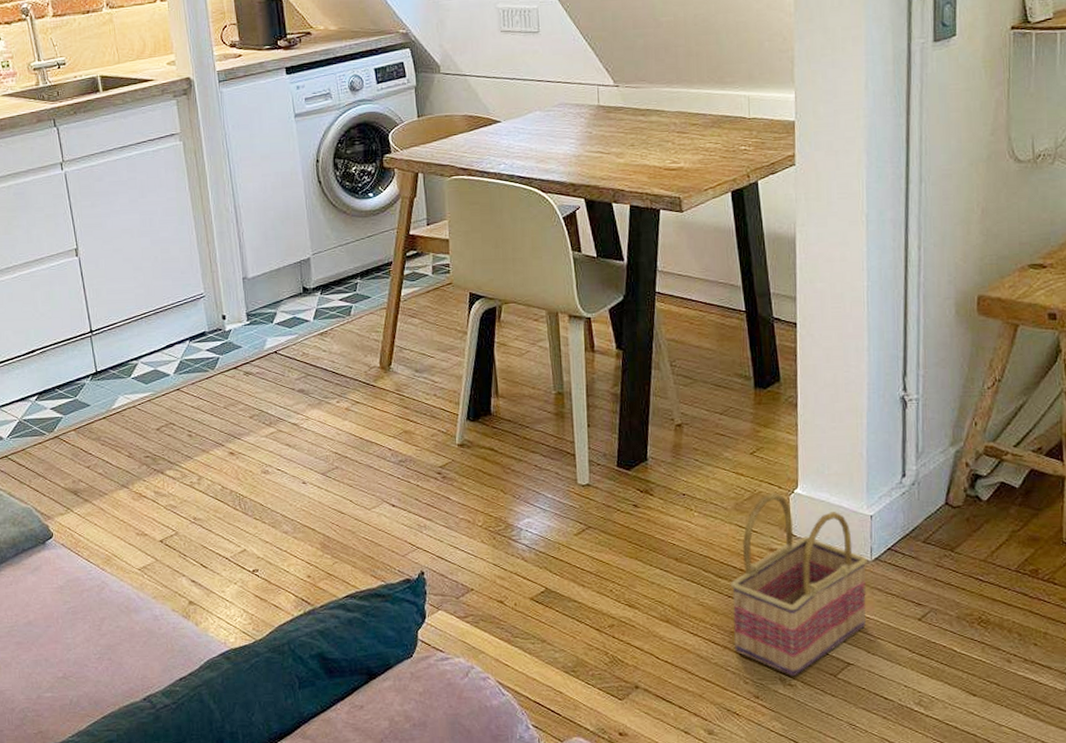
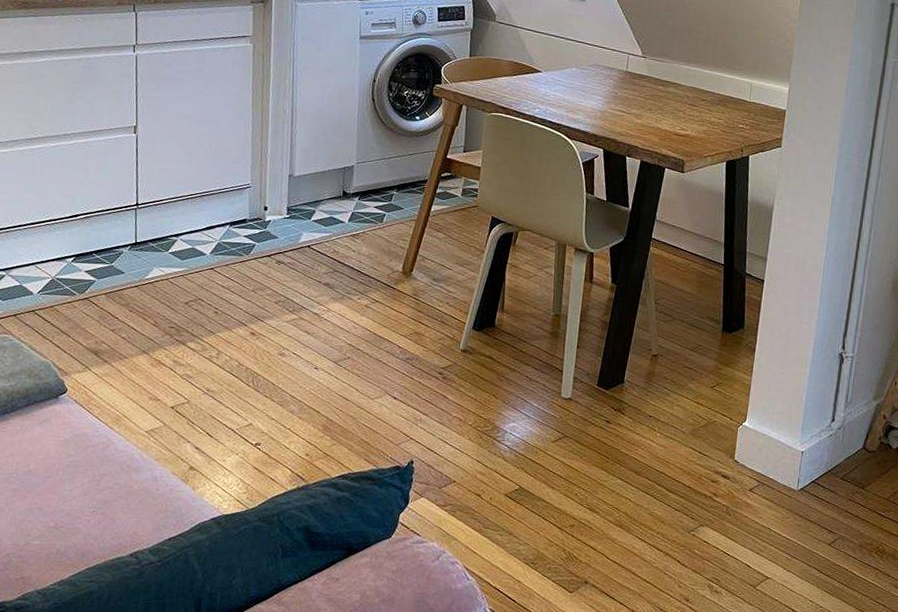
basket: present [731,493,867,677] -> none [674,423,794,585]

